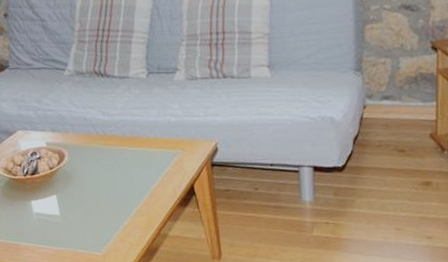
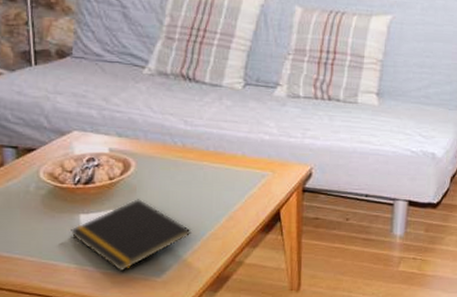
notepad: none [26,184,121,248] -> present [71,199,191,272]

